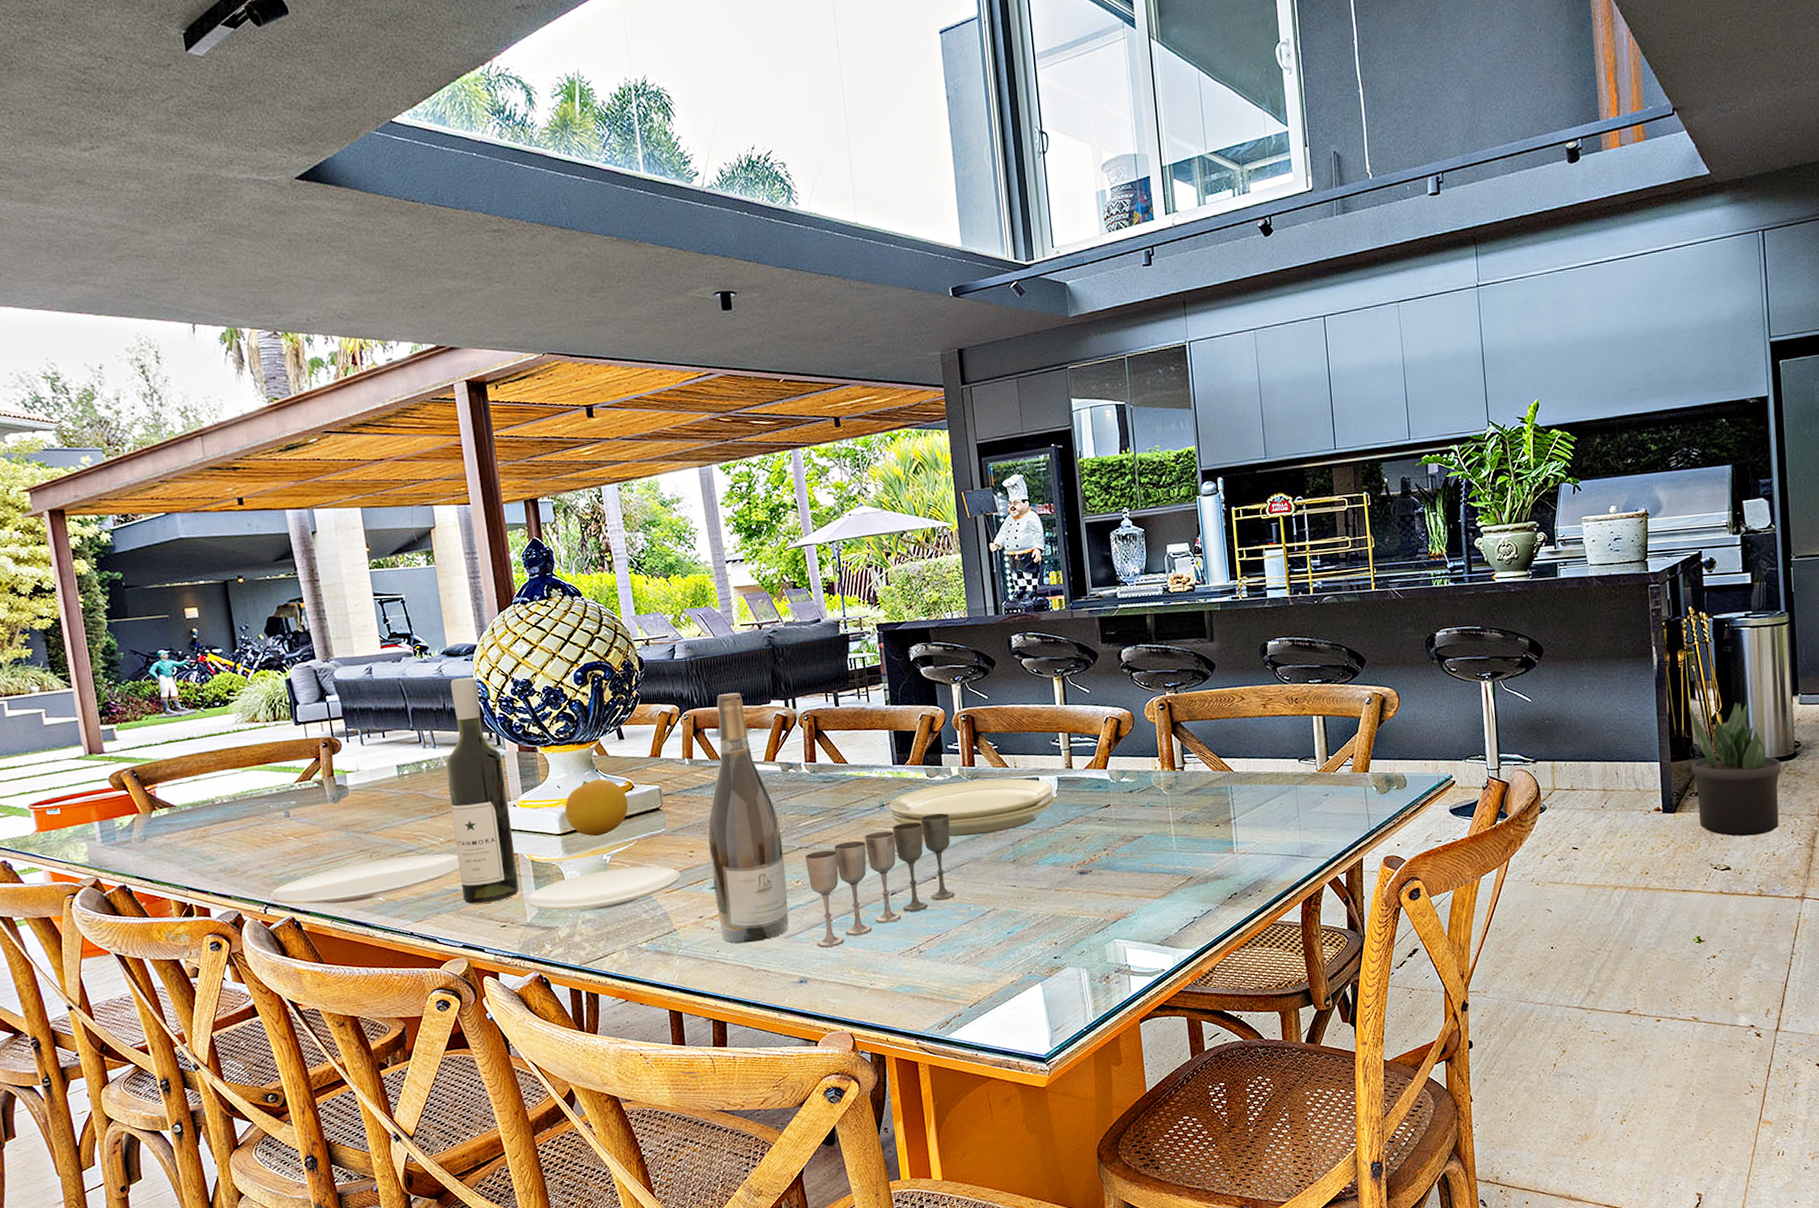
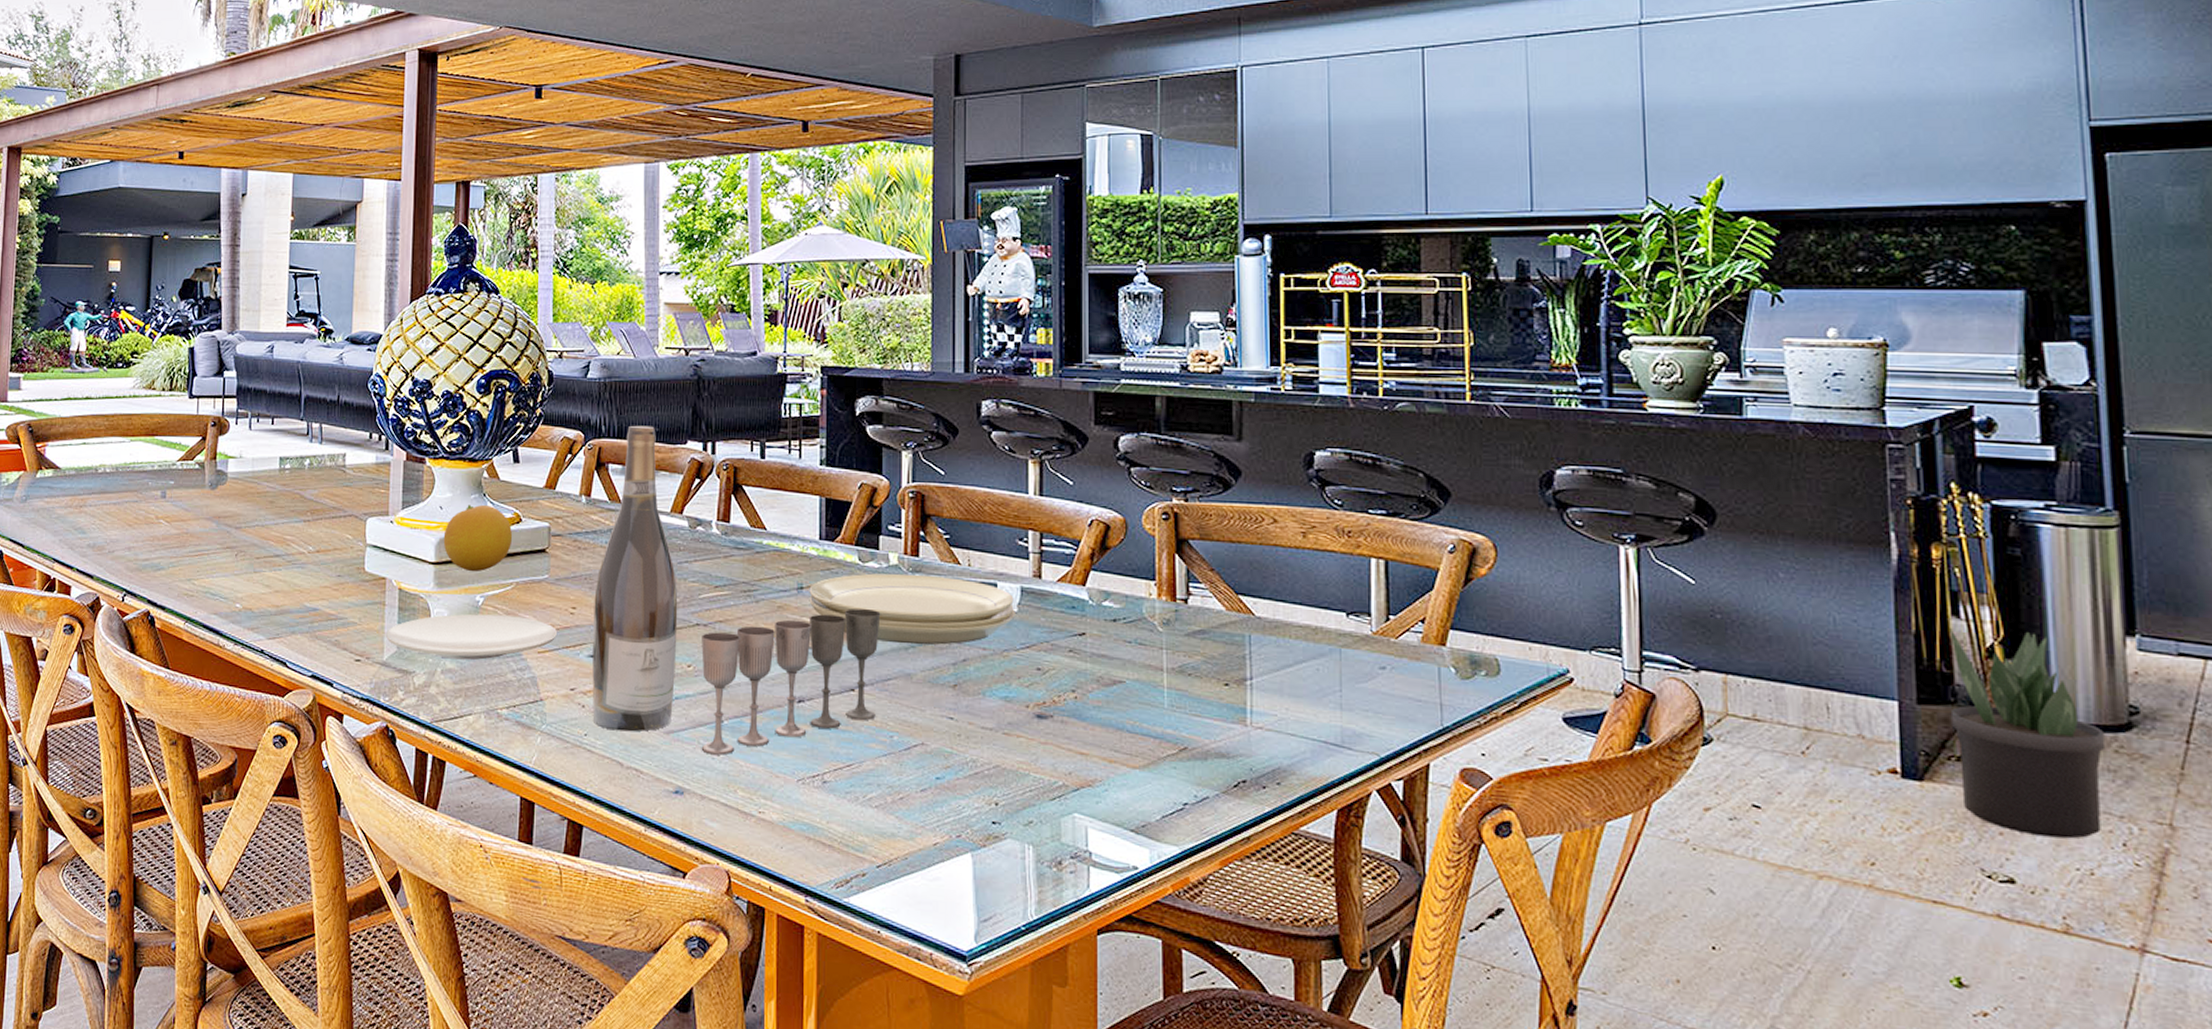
plate: present [270,854,460,905] -> none [131,561,325,605]
bottle: present [445,677,519,904] -> none [321,369,388,631]

